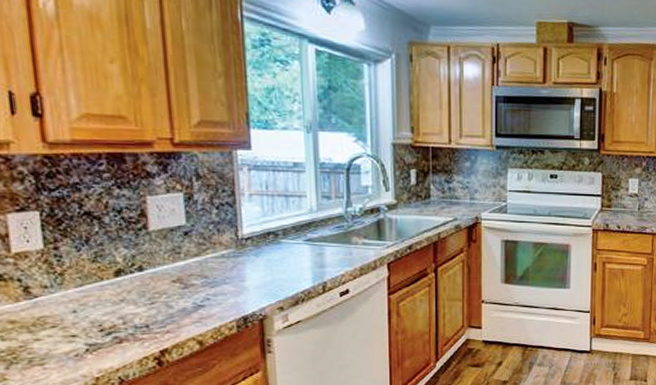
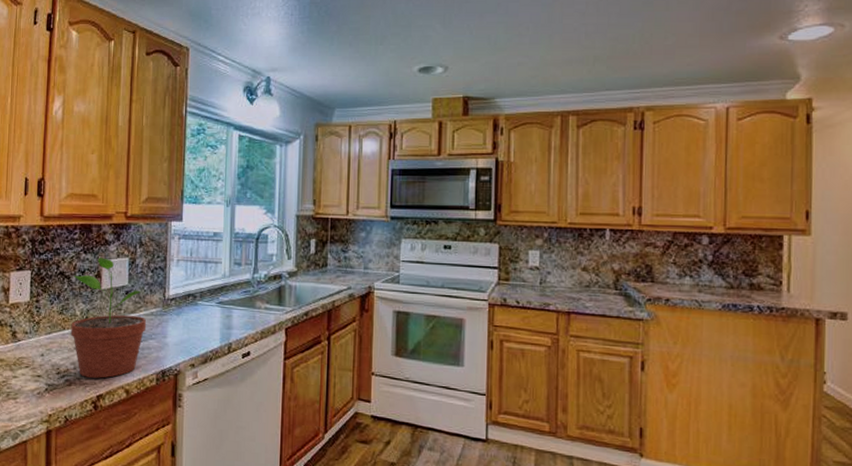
potted plant: none [106,192,218,332] -> present [71,256,147,378]

